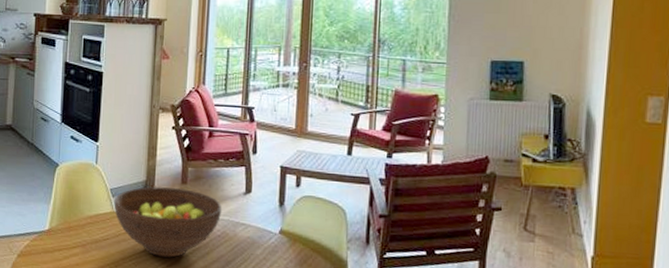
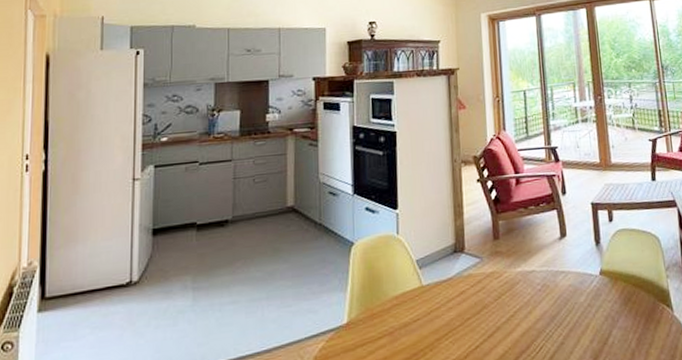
fruit bowl: present [113,186,222,258] -> none [421,245,540,328]

